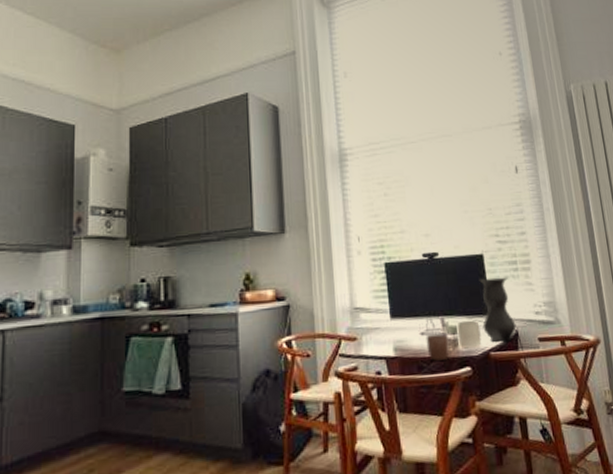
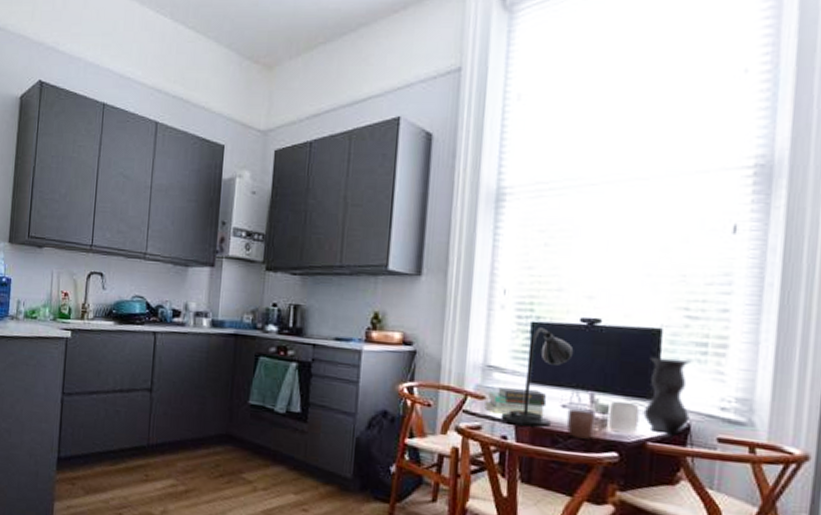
books: none [357,323,409,352] -> present [484,387,547,416]
desk lamp: none [372,266,422,359] -> present [501,327,574,428]

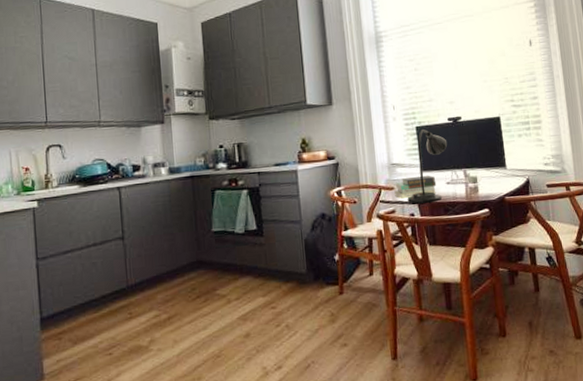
mug: present [566,408,604,439] -> none [451,183,476,205]
mug: present [608,400,640,434] -> none [477,171,498,195]
vase: present [643,357,690,435] -> none [496,135,528,189]

